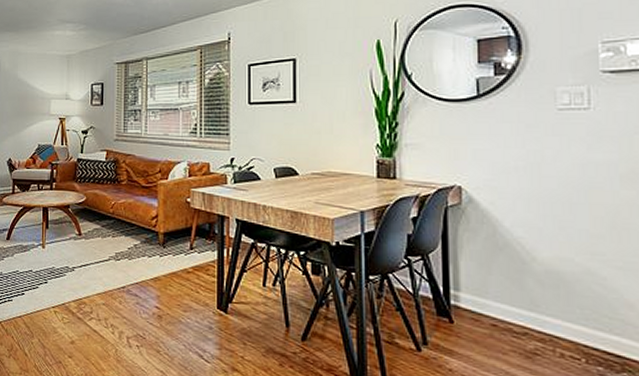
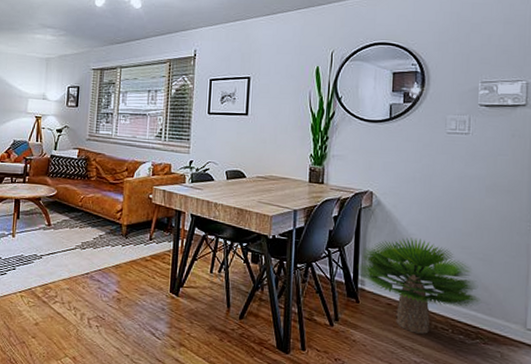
potted plant: none [448,242,625,364] -> present [357,237,481,334]

